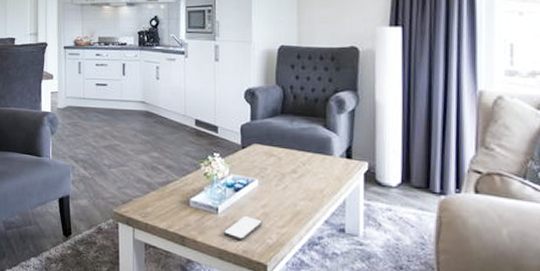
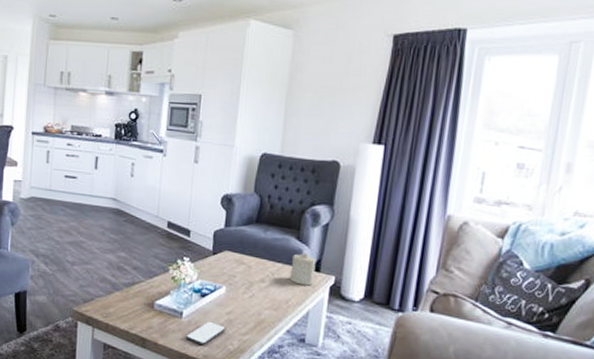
candle: none [321,140,347,174] -> present [289,253,316,286]

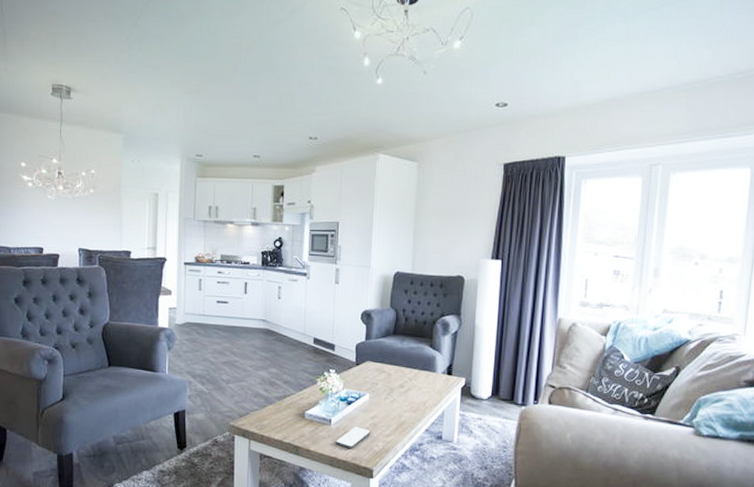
candle: present [289,253,316,286] -> none [425,359,448,388]

